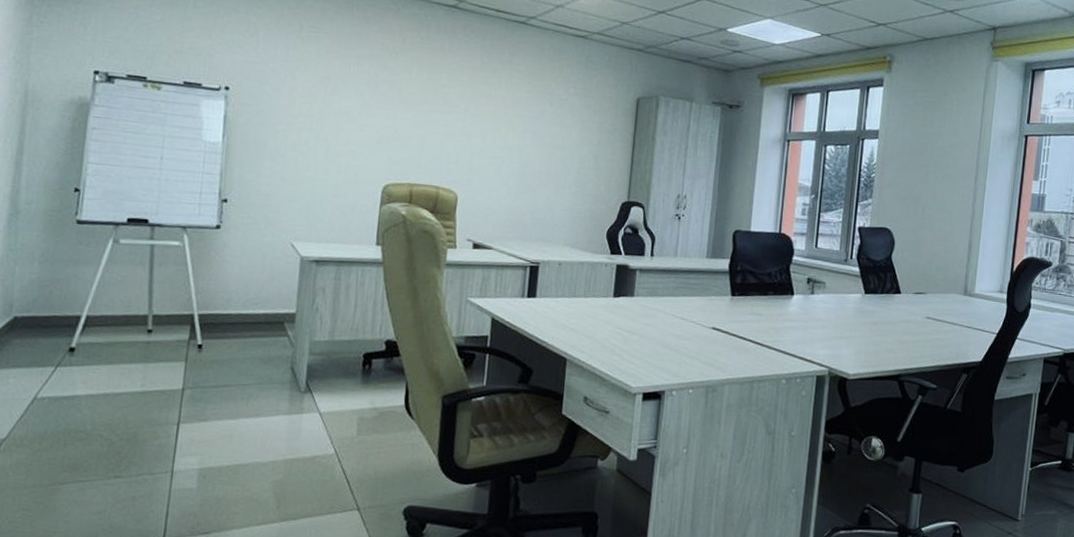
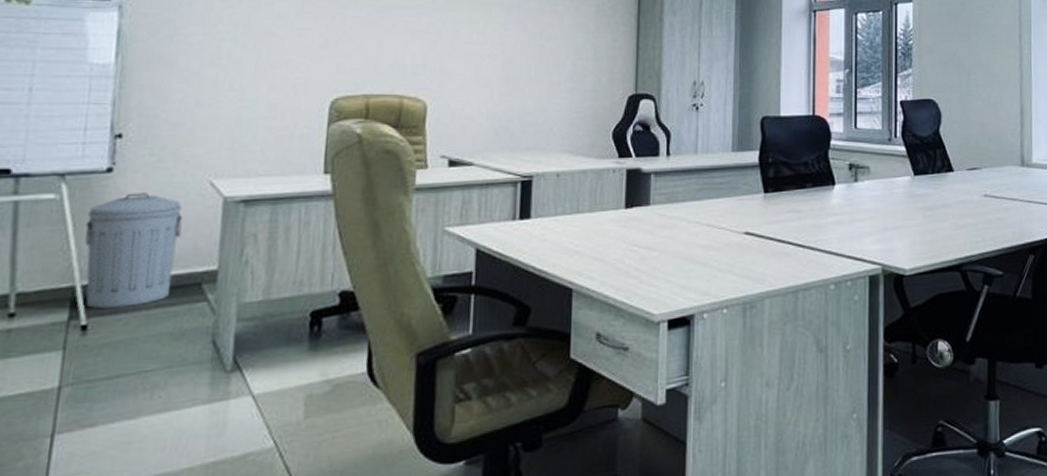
trash can: none [200,246,271,334] -> present [85,193,183,308]

